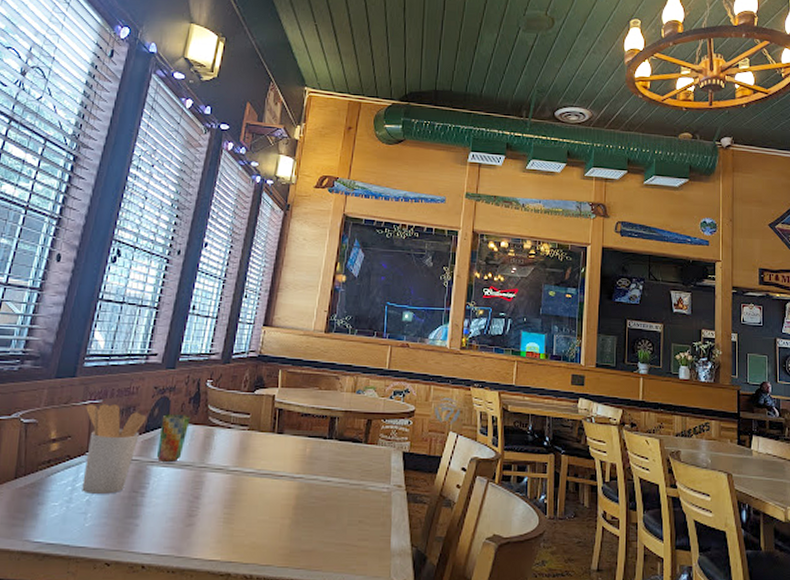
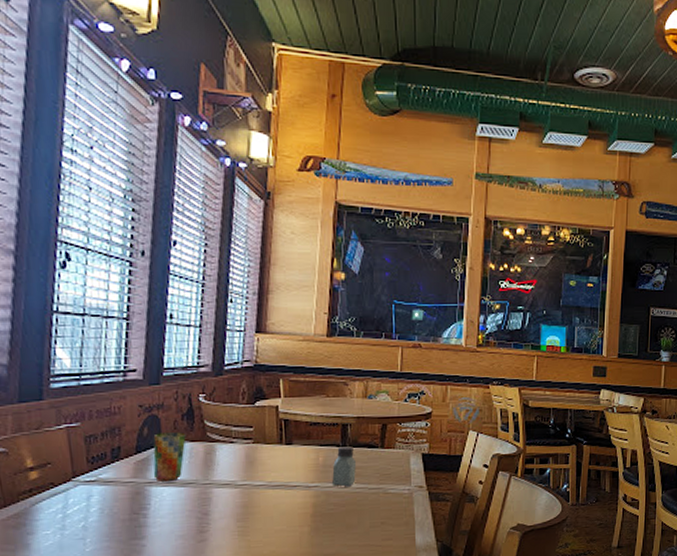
utensil holder: present [82,404,146,494] -> none [62,426,135,519]
saltshaker: none [316,439,340,481] -> present [332,446,356,487]

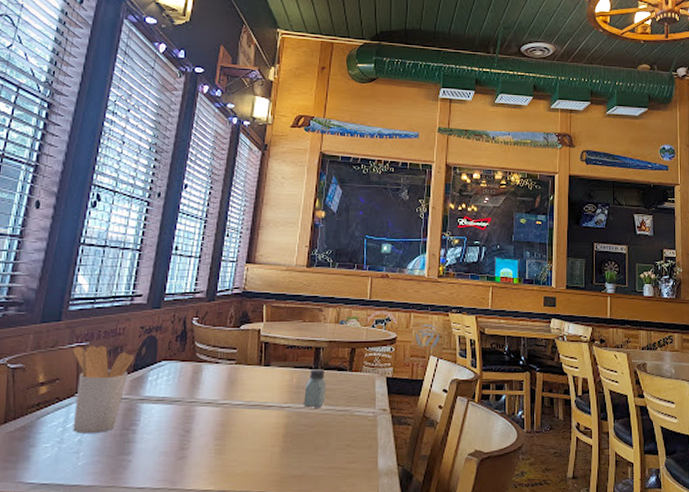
utensil holder: none [62,426,135,519] -> present [73,346,134,433]
cup: present [153,432,186,483] -> none [145,352,178,400]

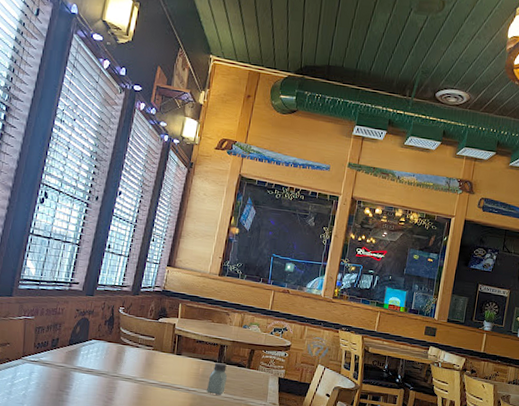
utensil holder: present [73,346,134,433] -> none [19,319,70,391]

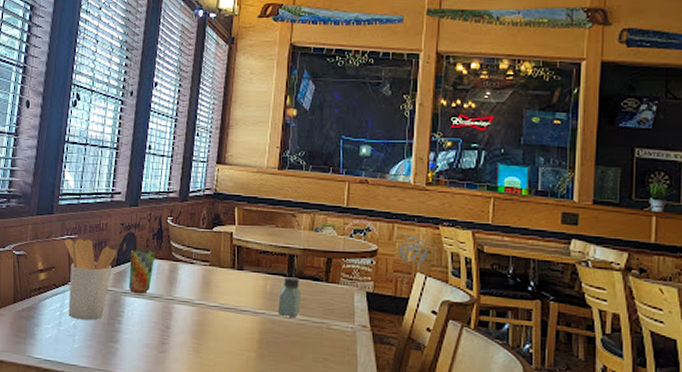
utensil holder: none [19,319,70,391] -> present [65,238,116,320]
cup: none [78,332,106,371] -> present [128,249,155,294]

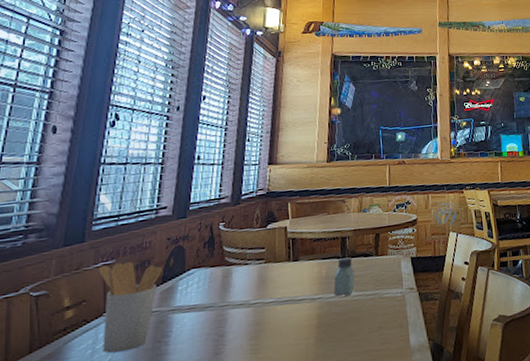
cup: present [128,249,155,294] -> none [176,259,207,308]

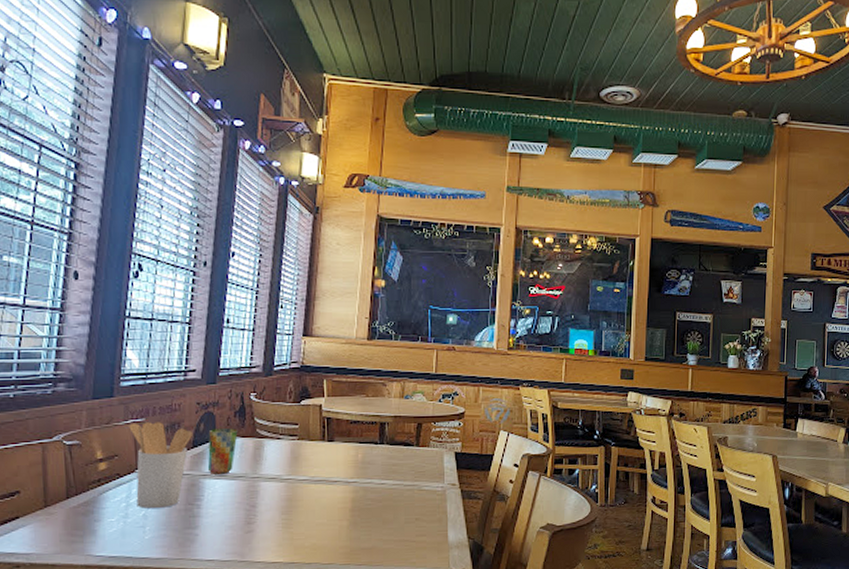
cup: none [176,259,207,308] -> present [207,428,238,475]
saltshaker: present [334,257,355,296] -> none [370,444,392,483]

